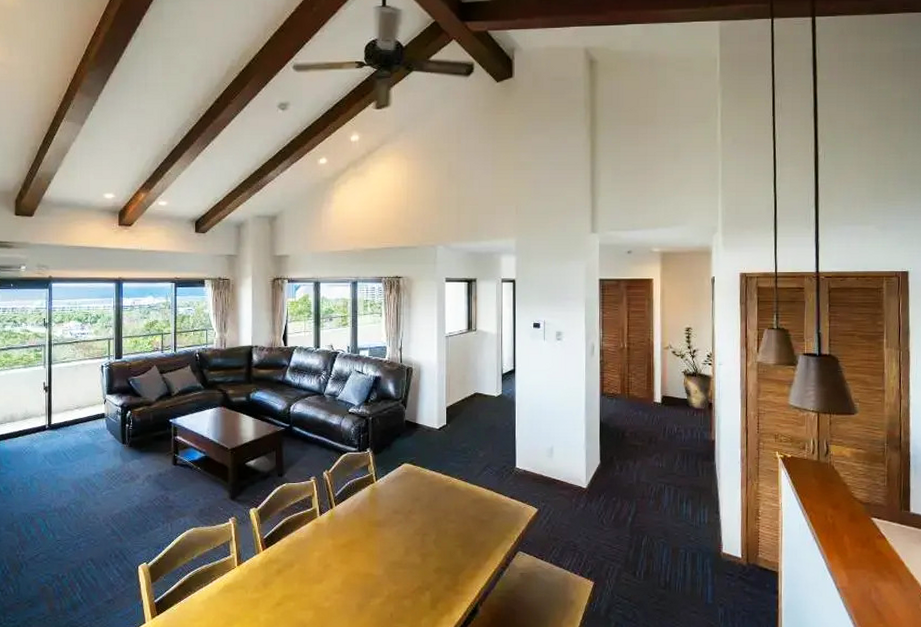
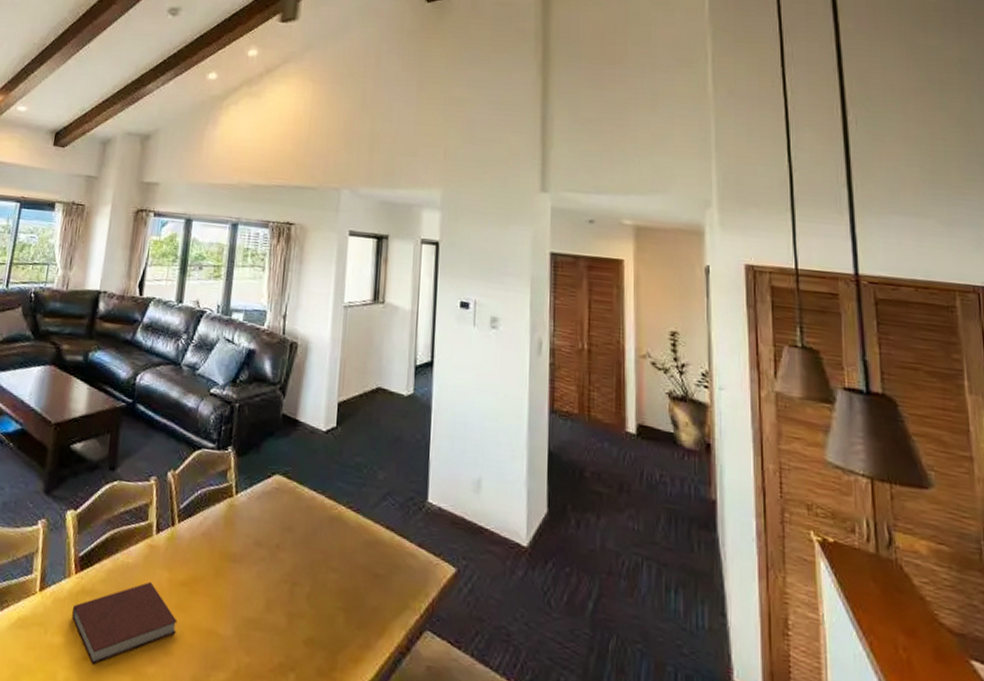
notebook: none [265,548,342,607] -> present [72,581,178,665]

